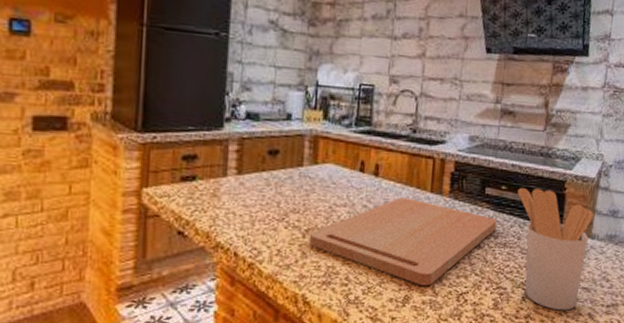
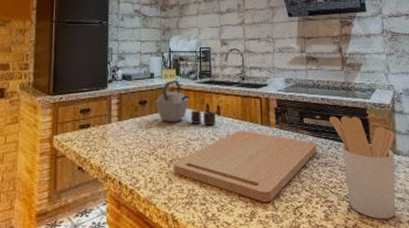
kettle: none [291,125,372,190] -> present [155,79,215,126]

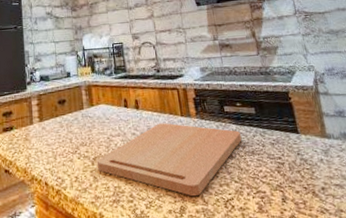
kettle: present [155,79,215,126] -> none [73,77,135,121]
utensil holder: present [329,116,396,220] -> none [250,101,335,209]

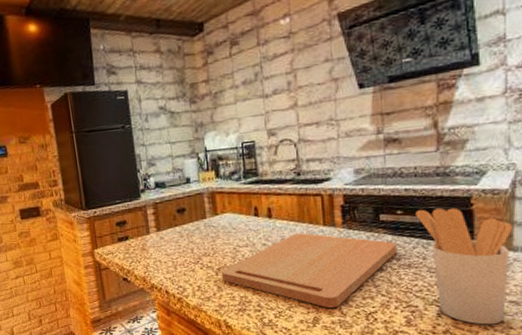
utensil holder: none [250,101,335,209] -> present [416,207,512,325]

